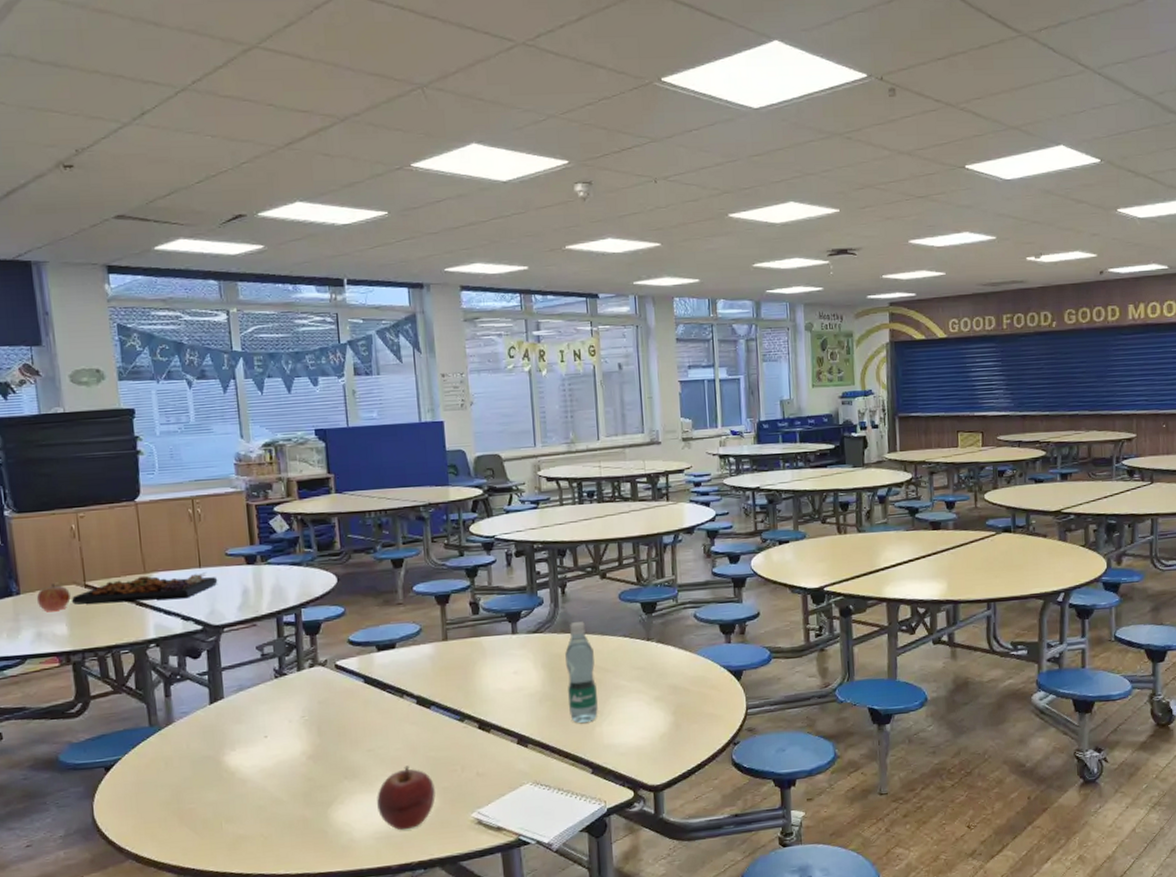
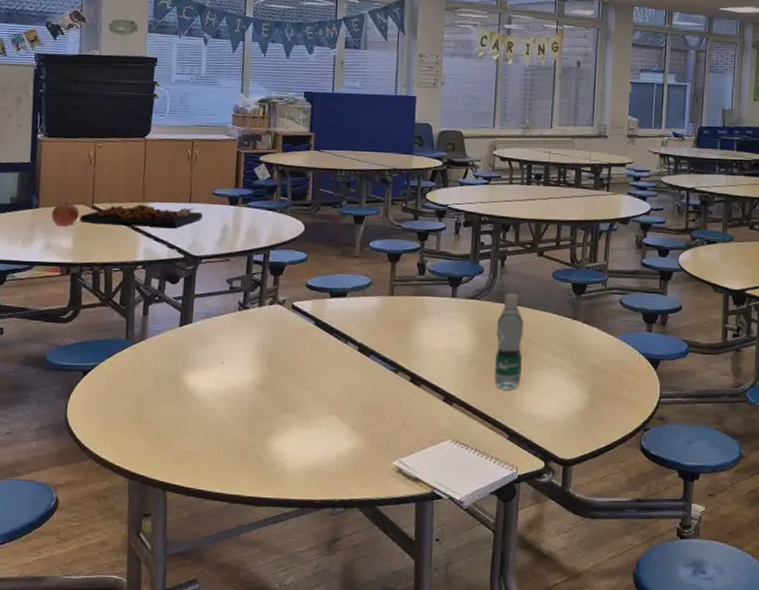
apple: present [376,766,436,830] -> none [310,407,364,467]

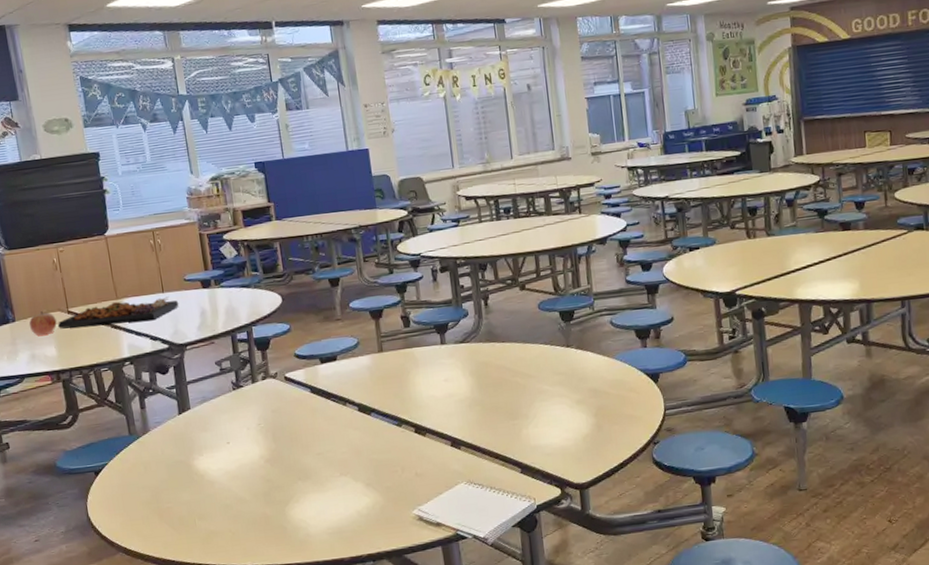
bottle: present [494,293,524,389] -> none [491,330,524,426]

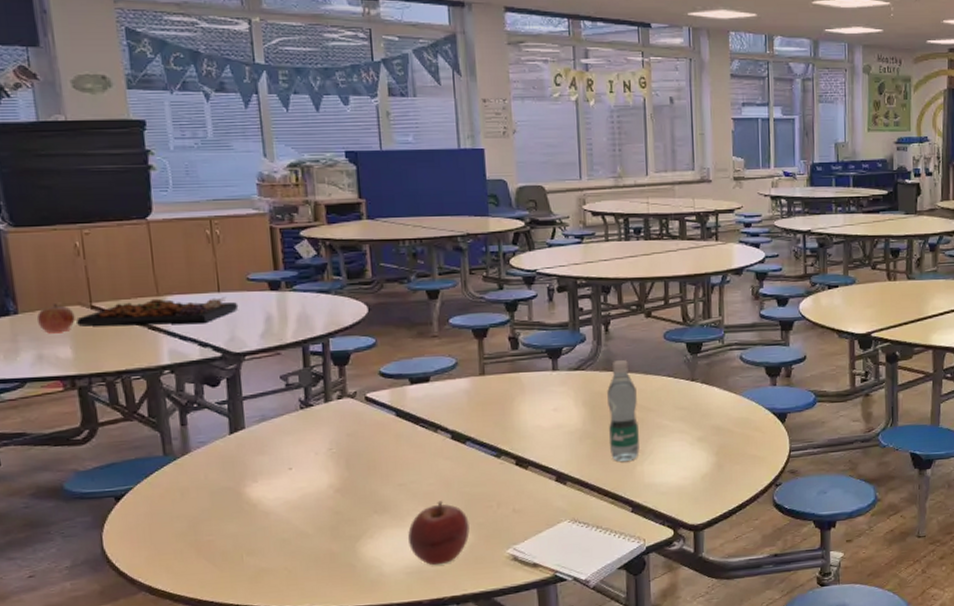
apple: none [327,467,380,526] -> present [407,501,470,565]
bottle: none [491,330,524,426] -> present [607,359,639,461]

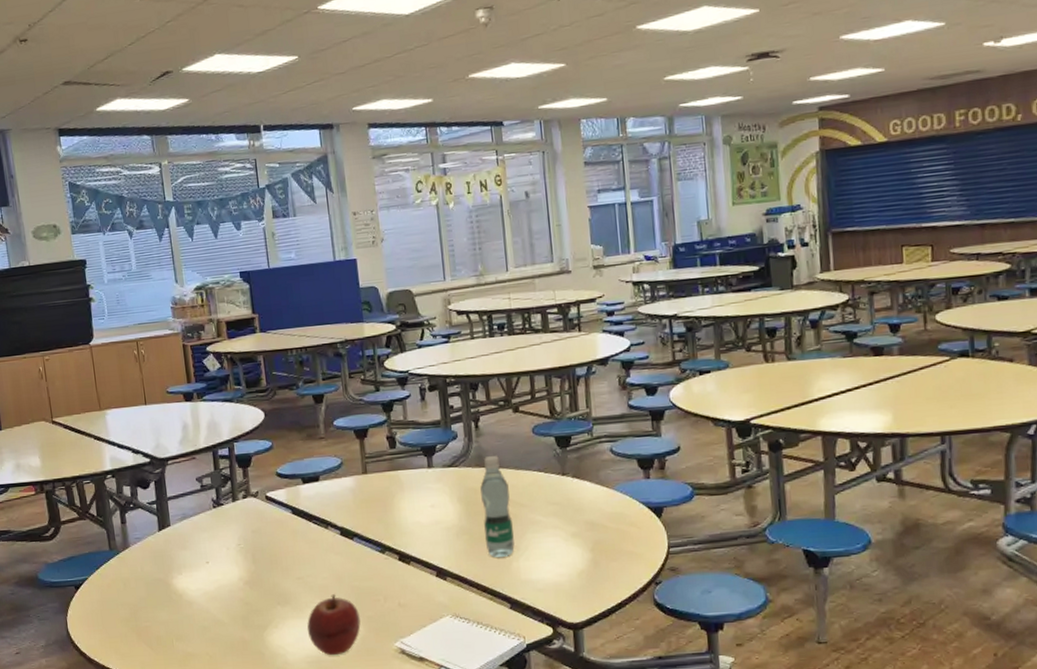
apple: present [36,304,75,332] -> none [14,420,42,445]
food tray: present [75,297,239,327] -> none [42,409,162,439]

